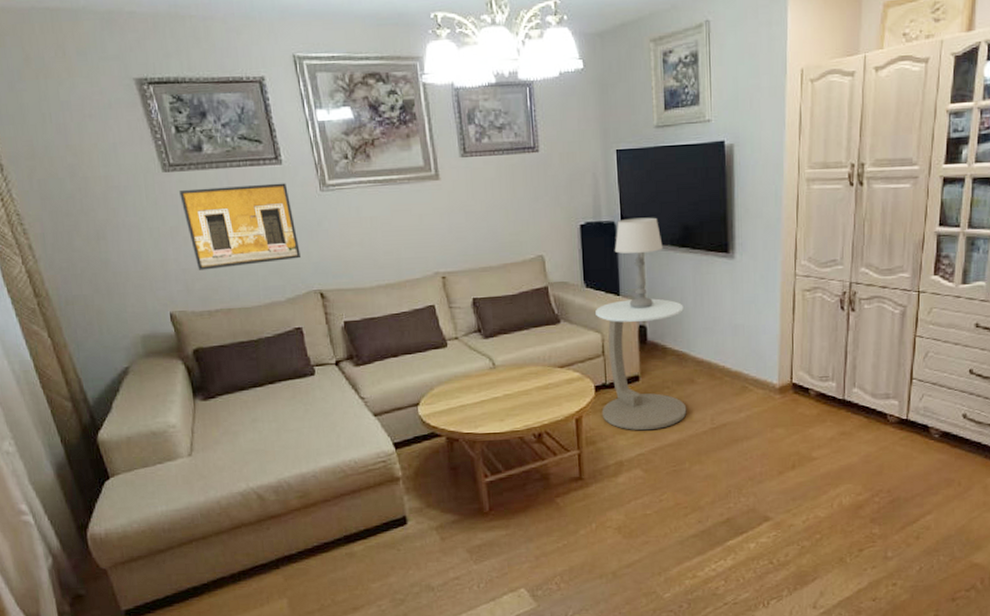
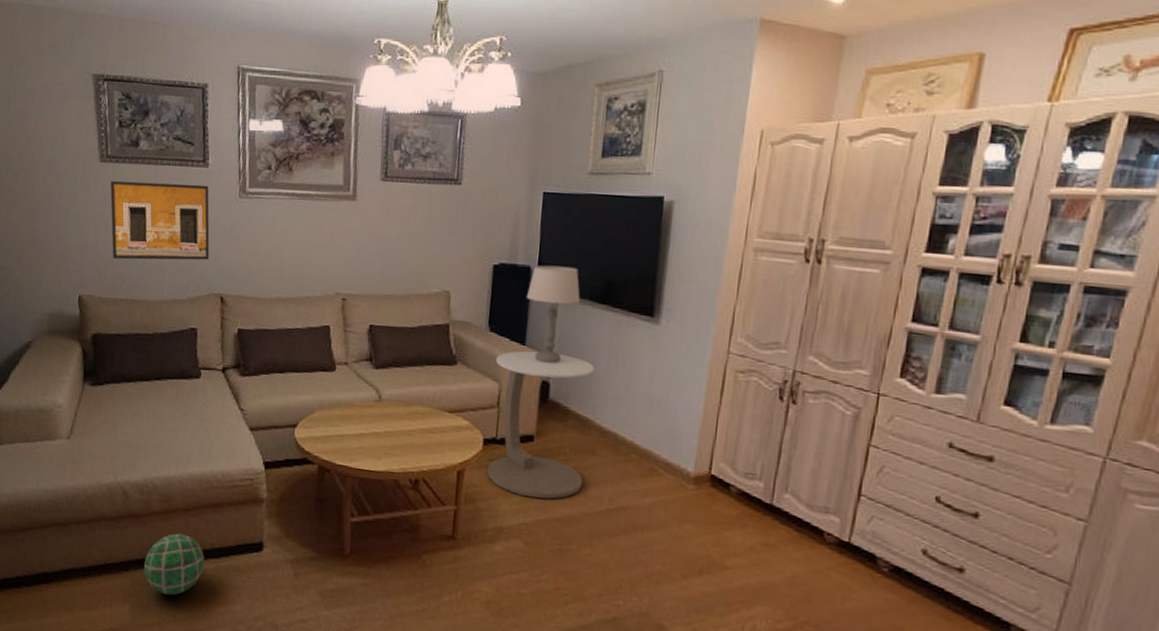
volleyball: none [293,524,354,582] -> present [144,533,205,596]

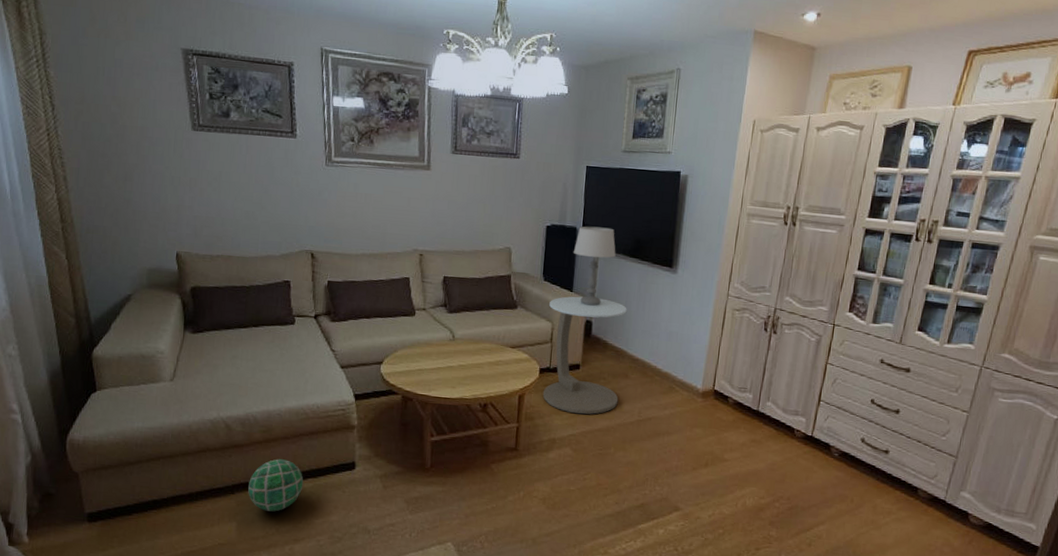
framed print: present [110,181,210,261] -> none [203,148,300,221]

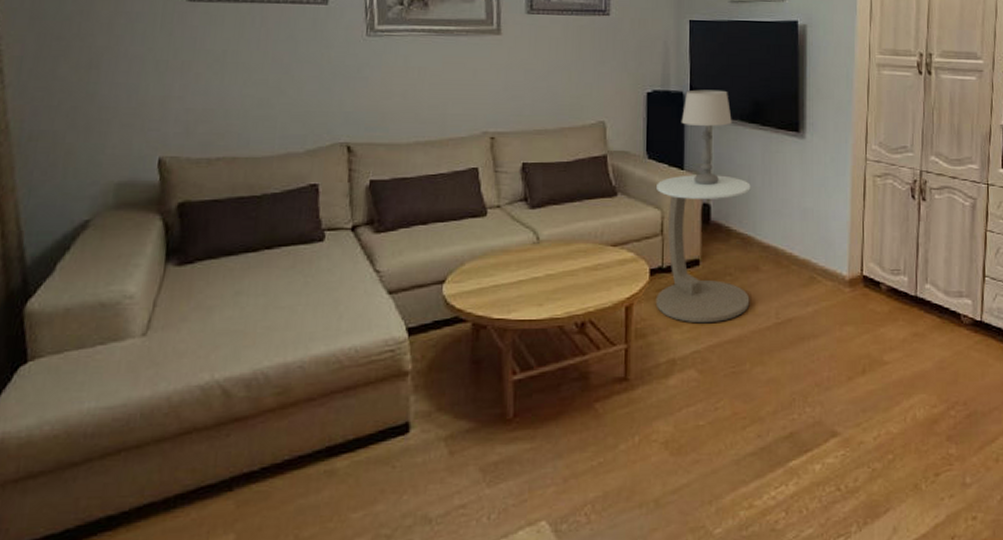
volleyball: present [248,459,304,512] -> none [253,430,336,510]

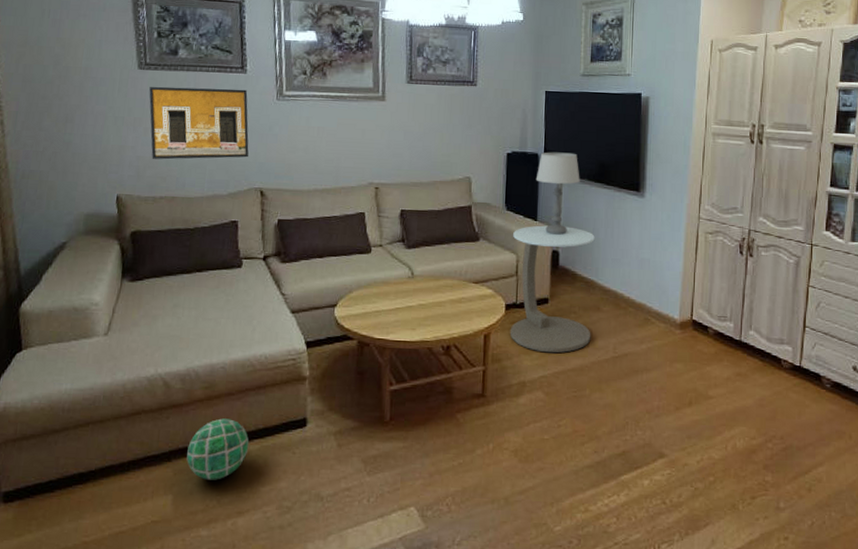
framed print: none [201,22,333,112] -> present [149,86,249,160]
volleyball: none [253,430,336,510] -> present [187,418,250,480]

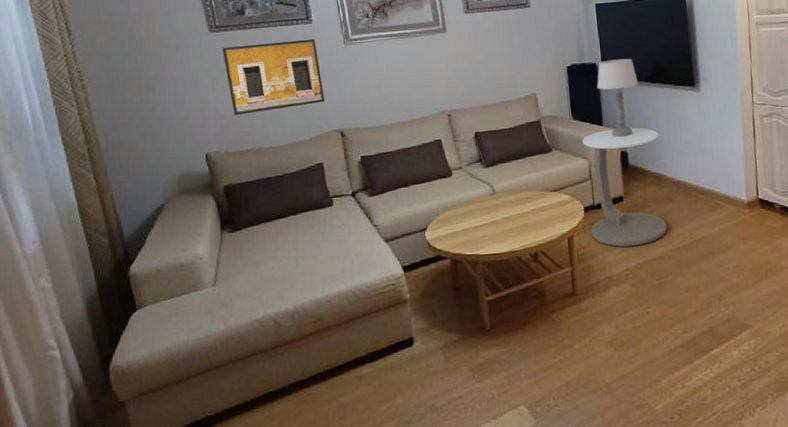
volleyball: present [187,418,250,480] -> none [305,347,363,407]

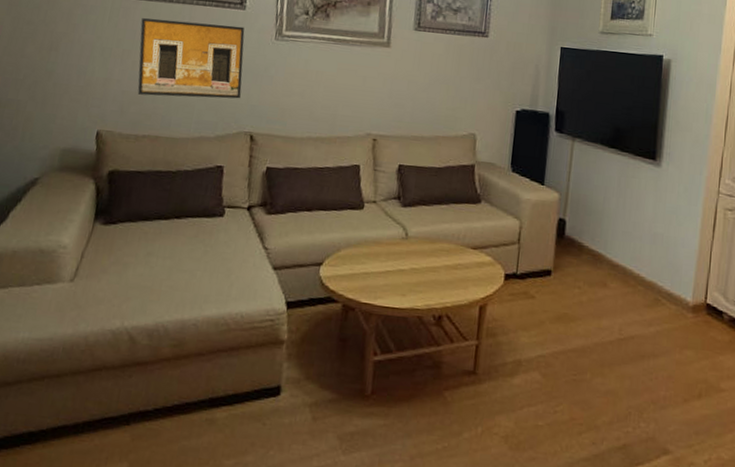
side table: present [582,127,667,247] -> none [507,190,605,331]
table lamp: present [596,58,638,137] -> none [545,112,593,202]

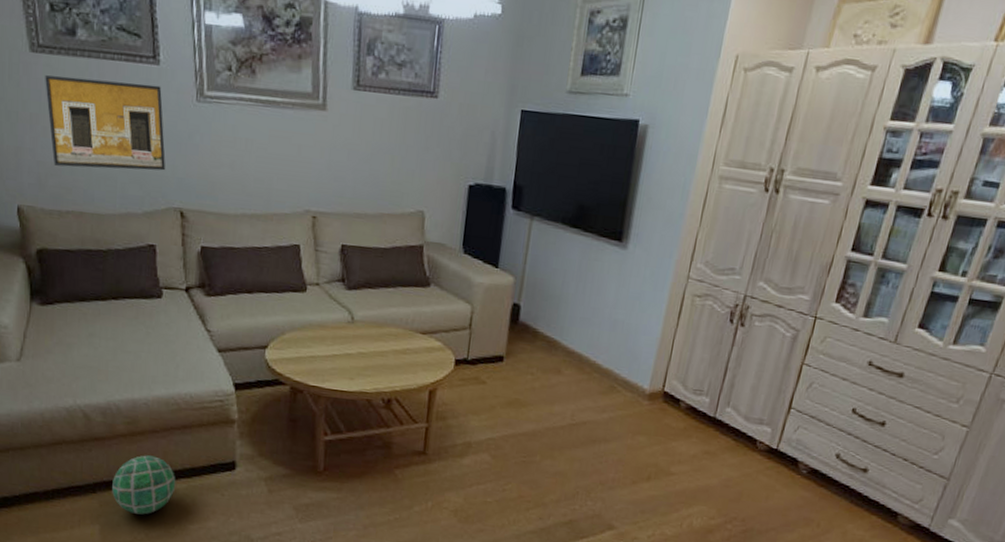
volleyball: none [147,380,217,449] -> present [112,455,176,515]

